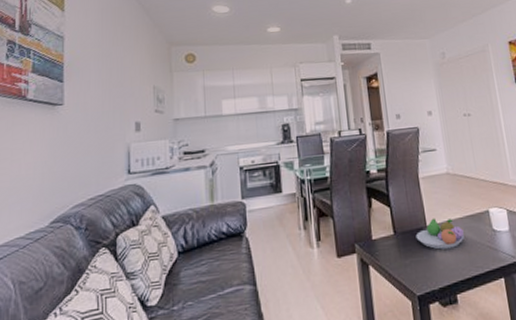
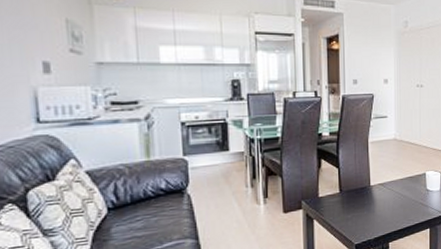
fruit bowl: present [415,218,464,250] -> none [359,178,402,206]

